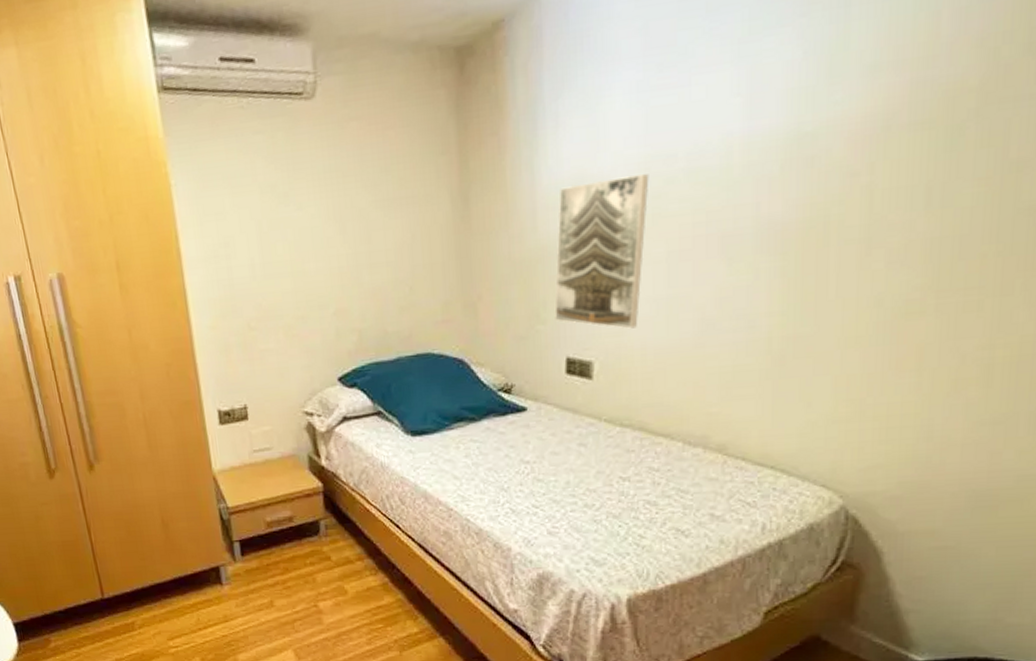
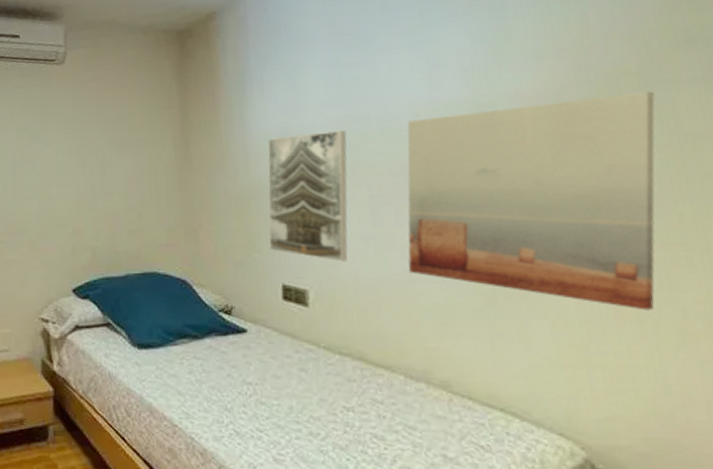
wall art: none [699,111,989,360] -> present [407,91,655,311]

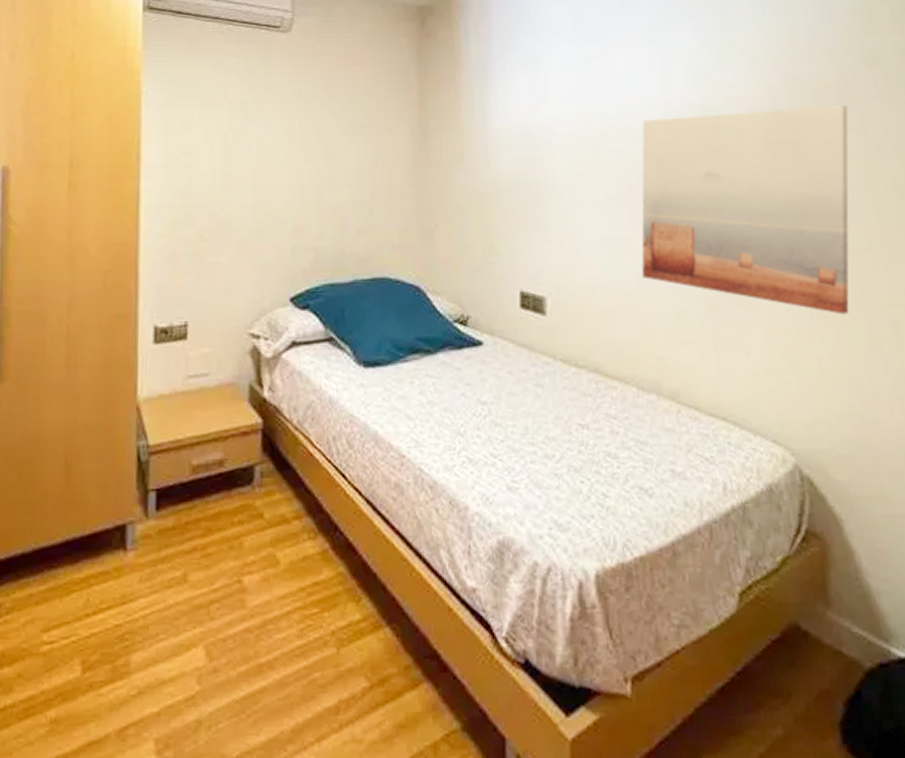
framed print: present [267,130,348,262] -> none [507,127,586,266]

